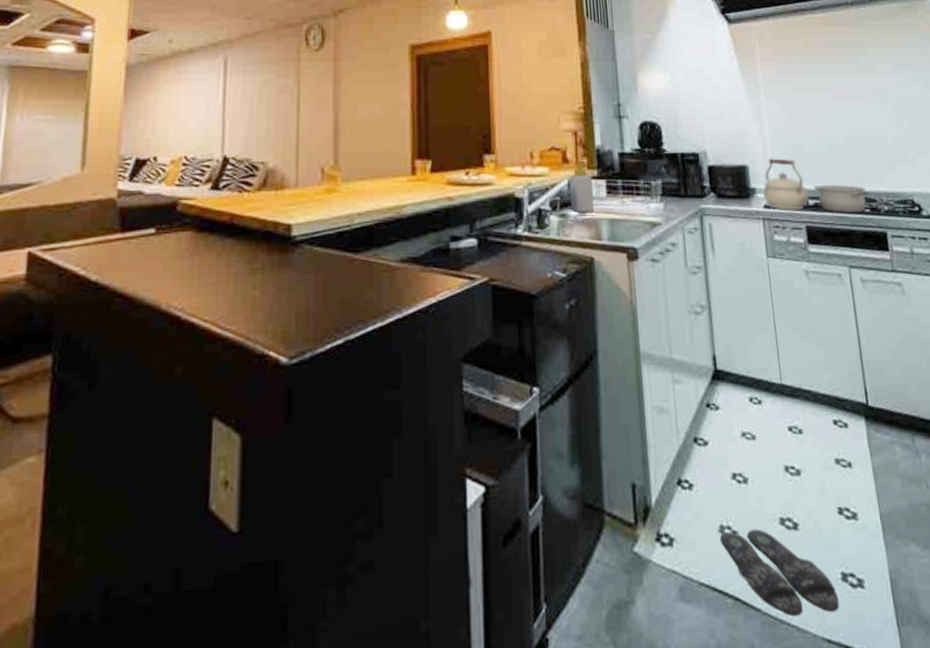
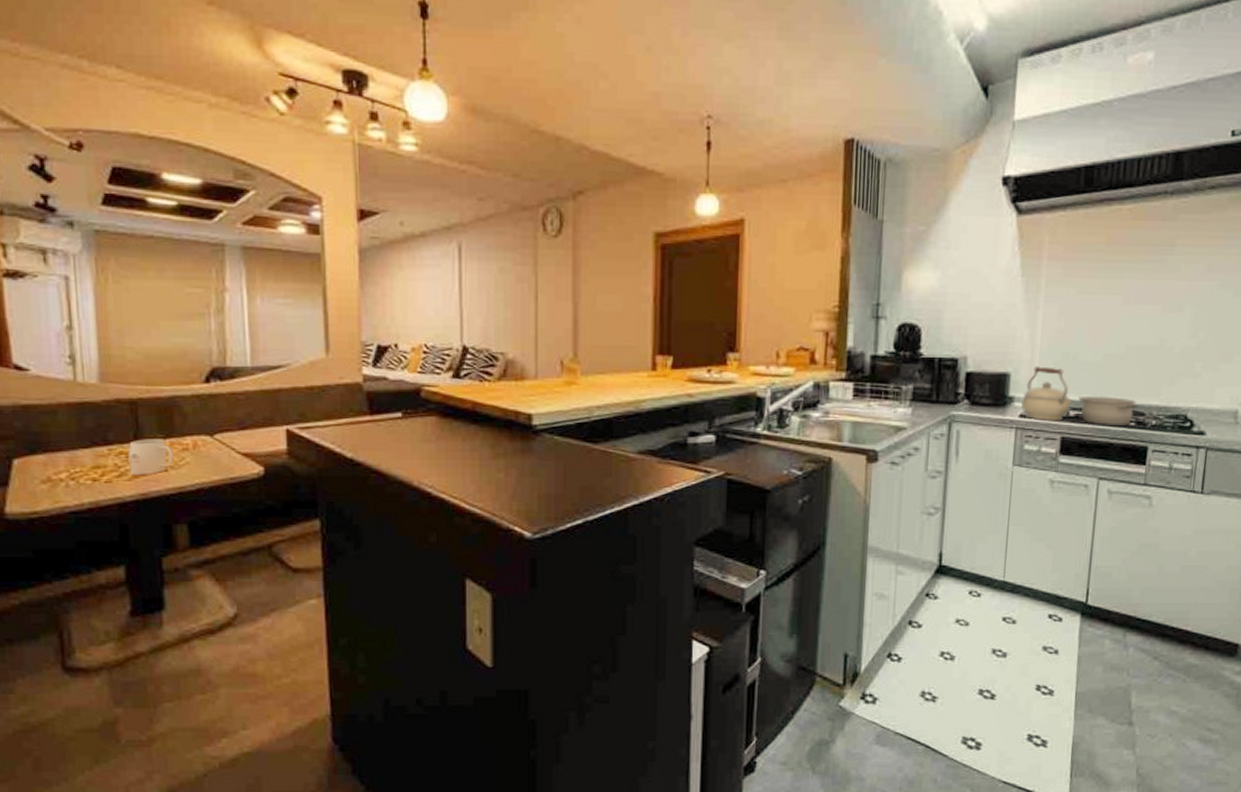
soap bottle: present [569,160,595,212] -> none [813,362,840,414]
slippers: present [720,529,840,617] -> none [920,696,1021,763]

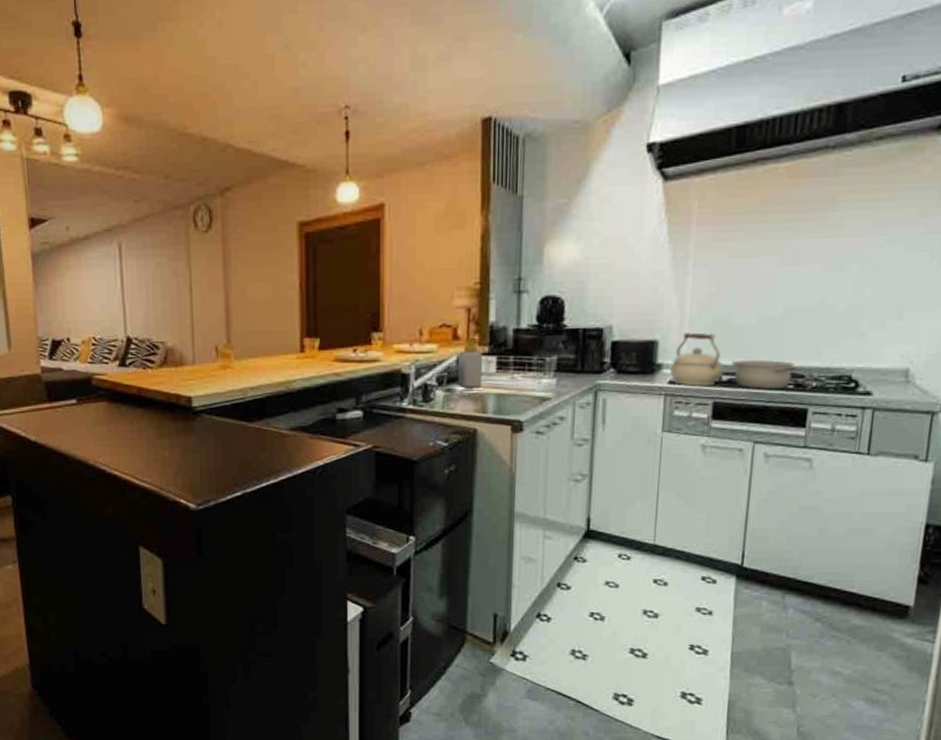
soap bottle: none [813,362,840,414] -> present [457,337,483,387]

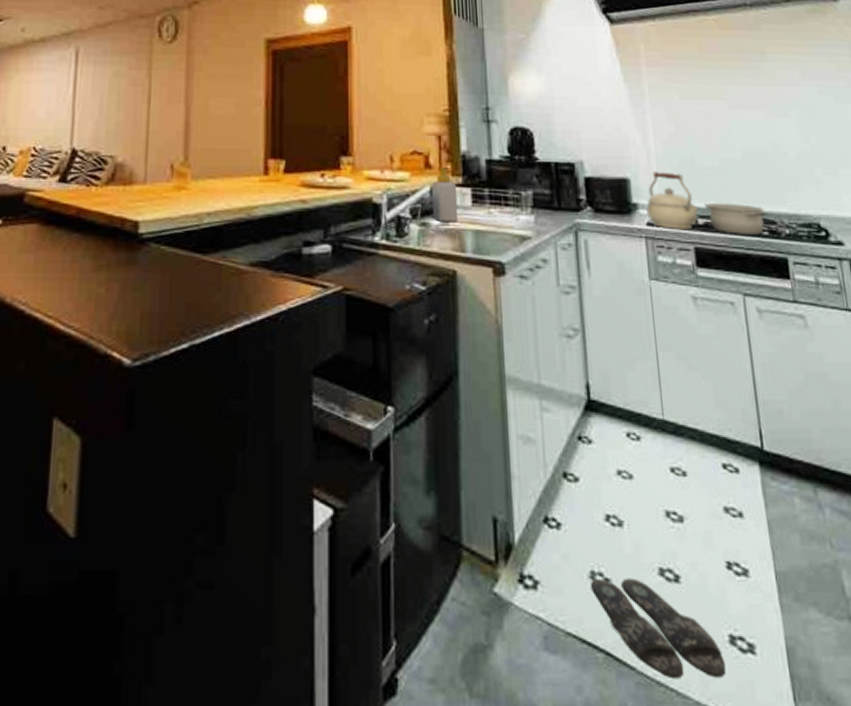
slippers: none [571,654,674,718] -> present [591,578,726,679]

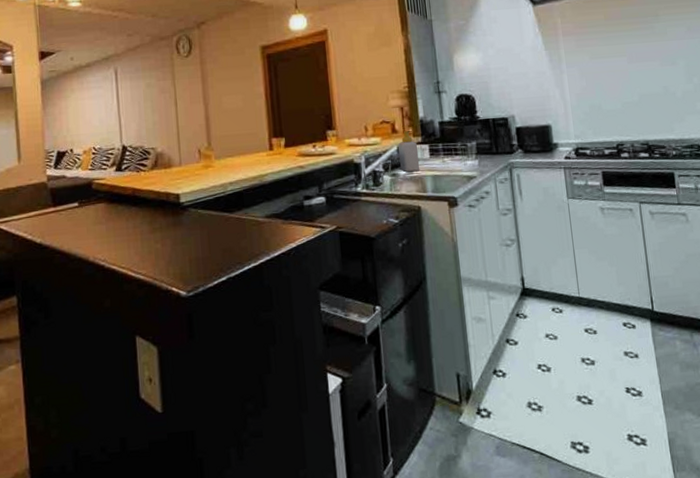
slippers: present [591,578,726,679] -> none [528,404,626,466]
kettle: present [646,171,699,229] -> none [564,117,605,160]
cooking pot: present [704,202,768,235] -> none [609,135,659,159]

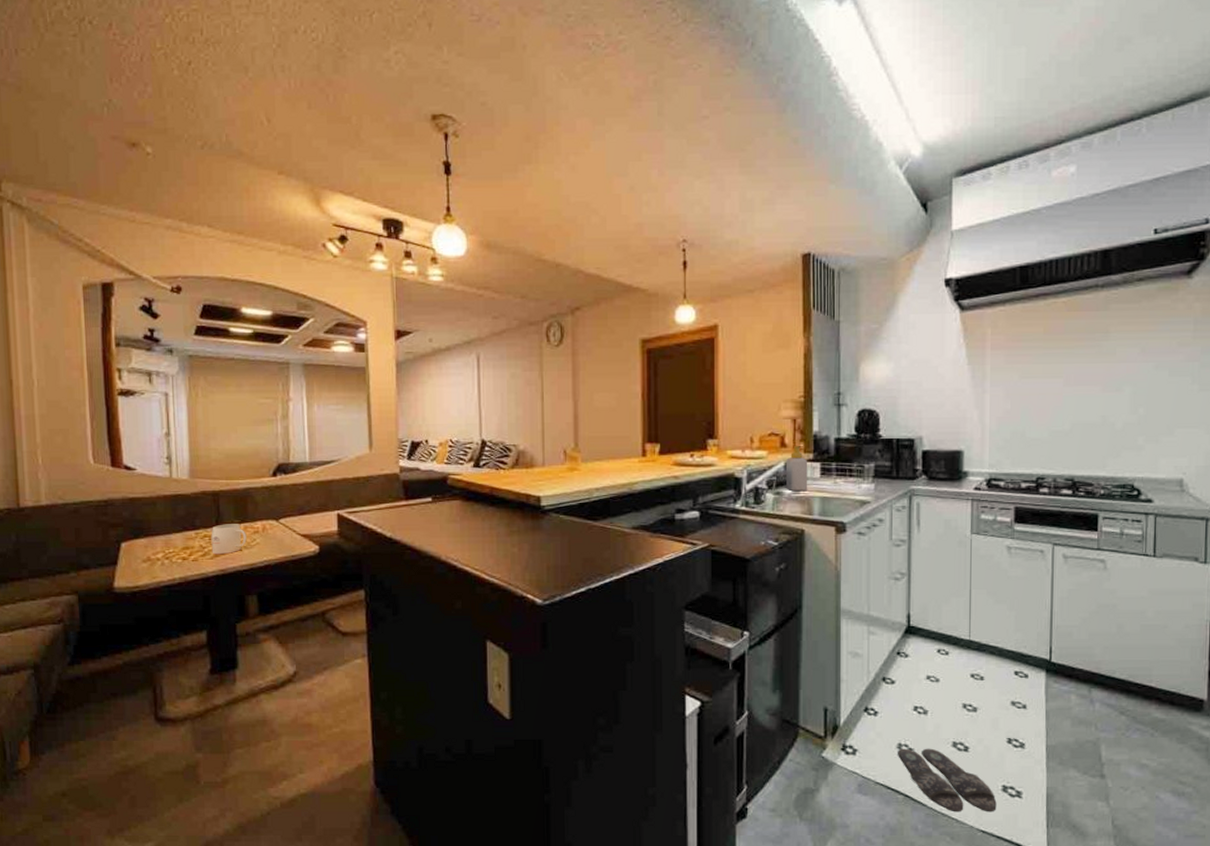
slippers: none [528,404,626,466] -> present [898,748,997,812]

